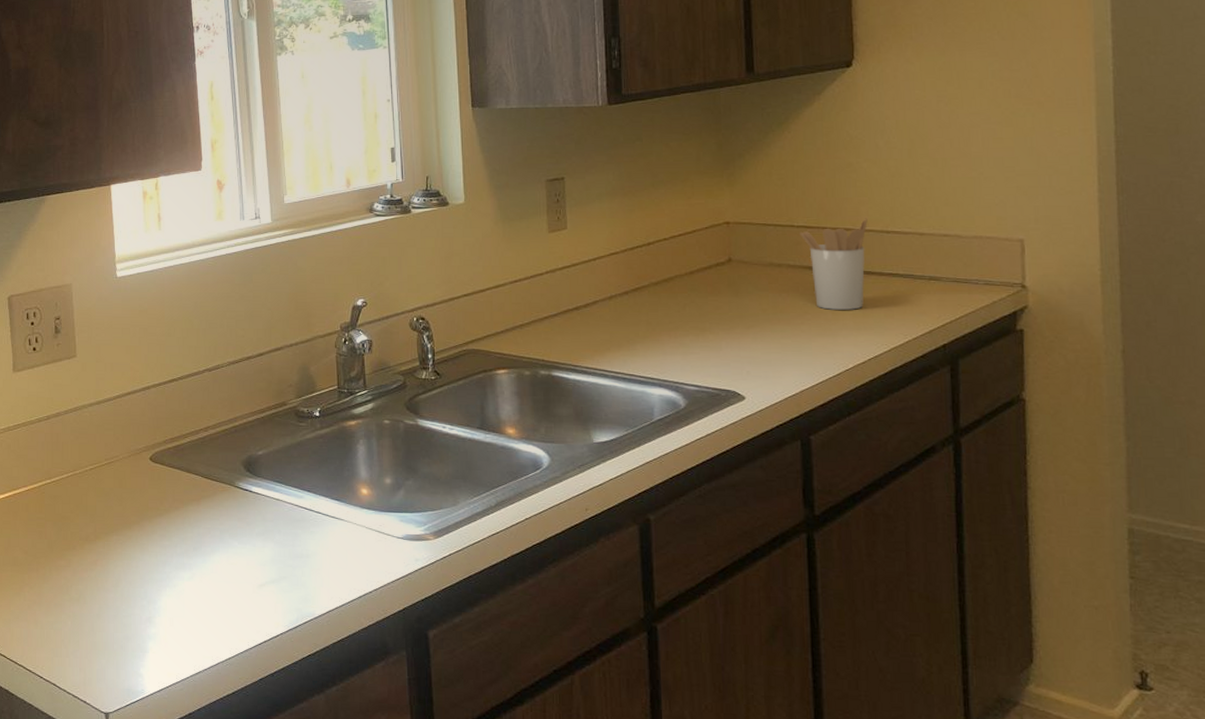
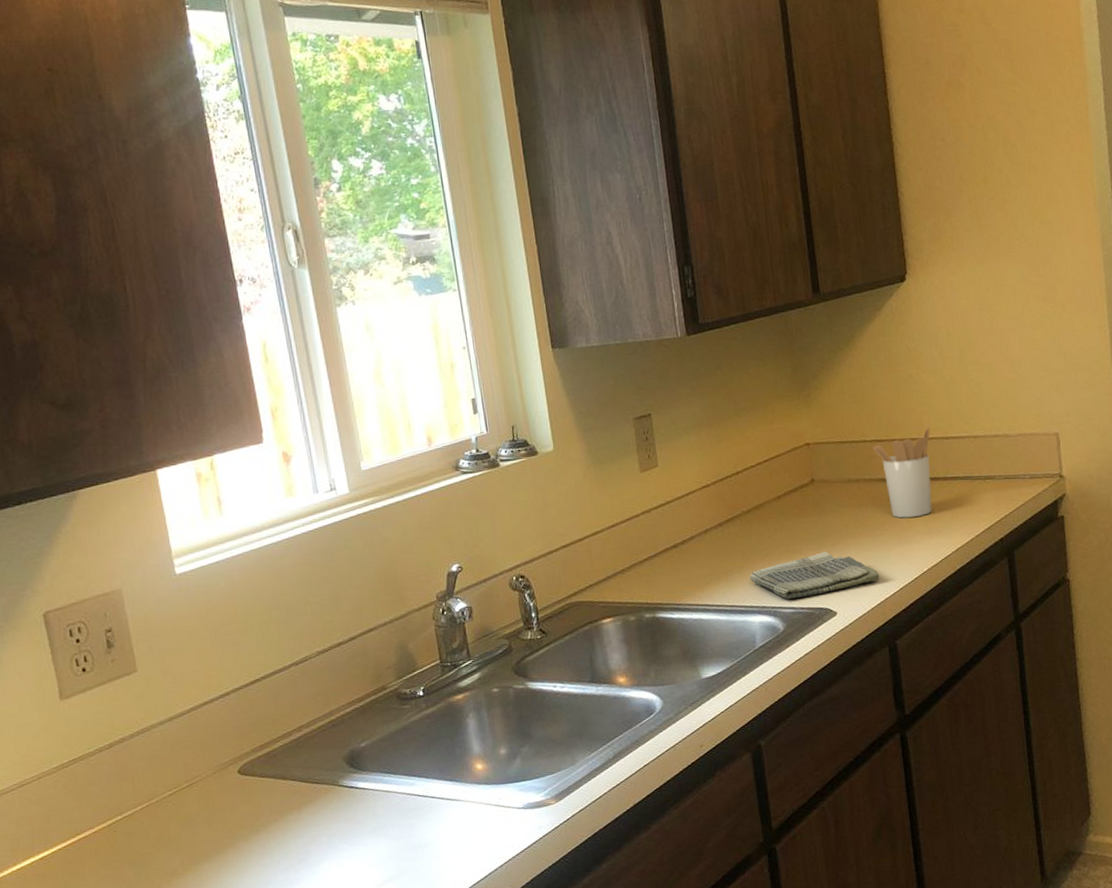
dish towel: none [652,333,797,376] -> present [749,551,880,599]

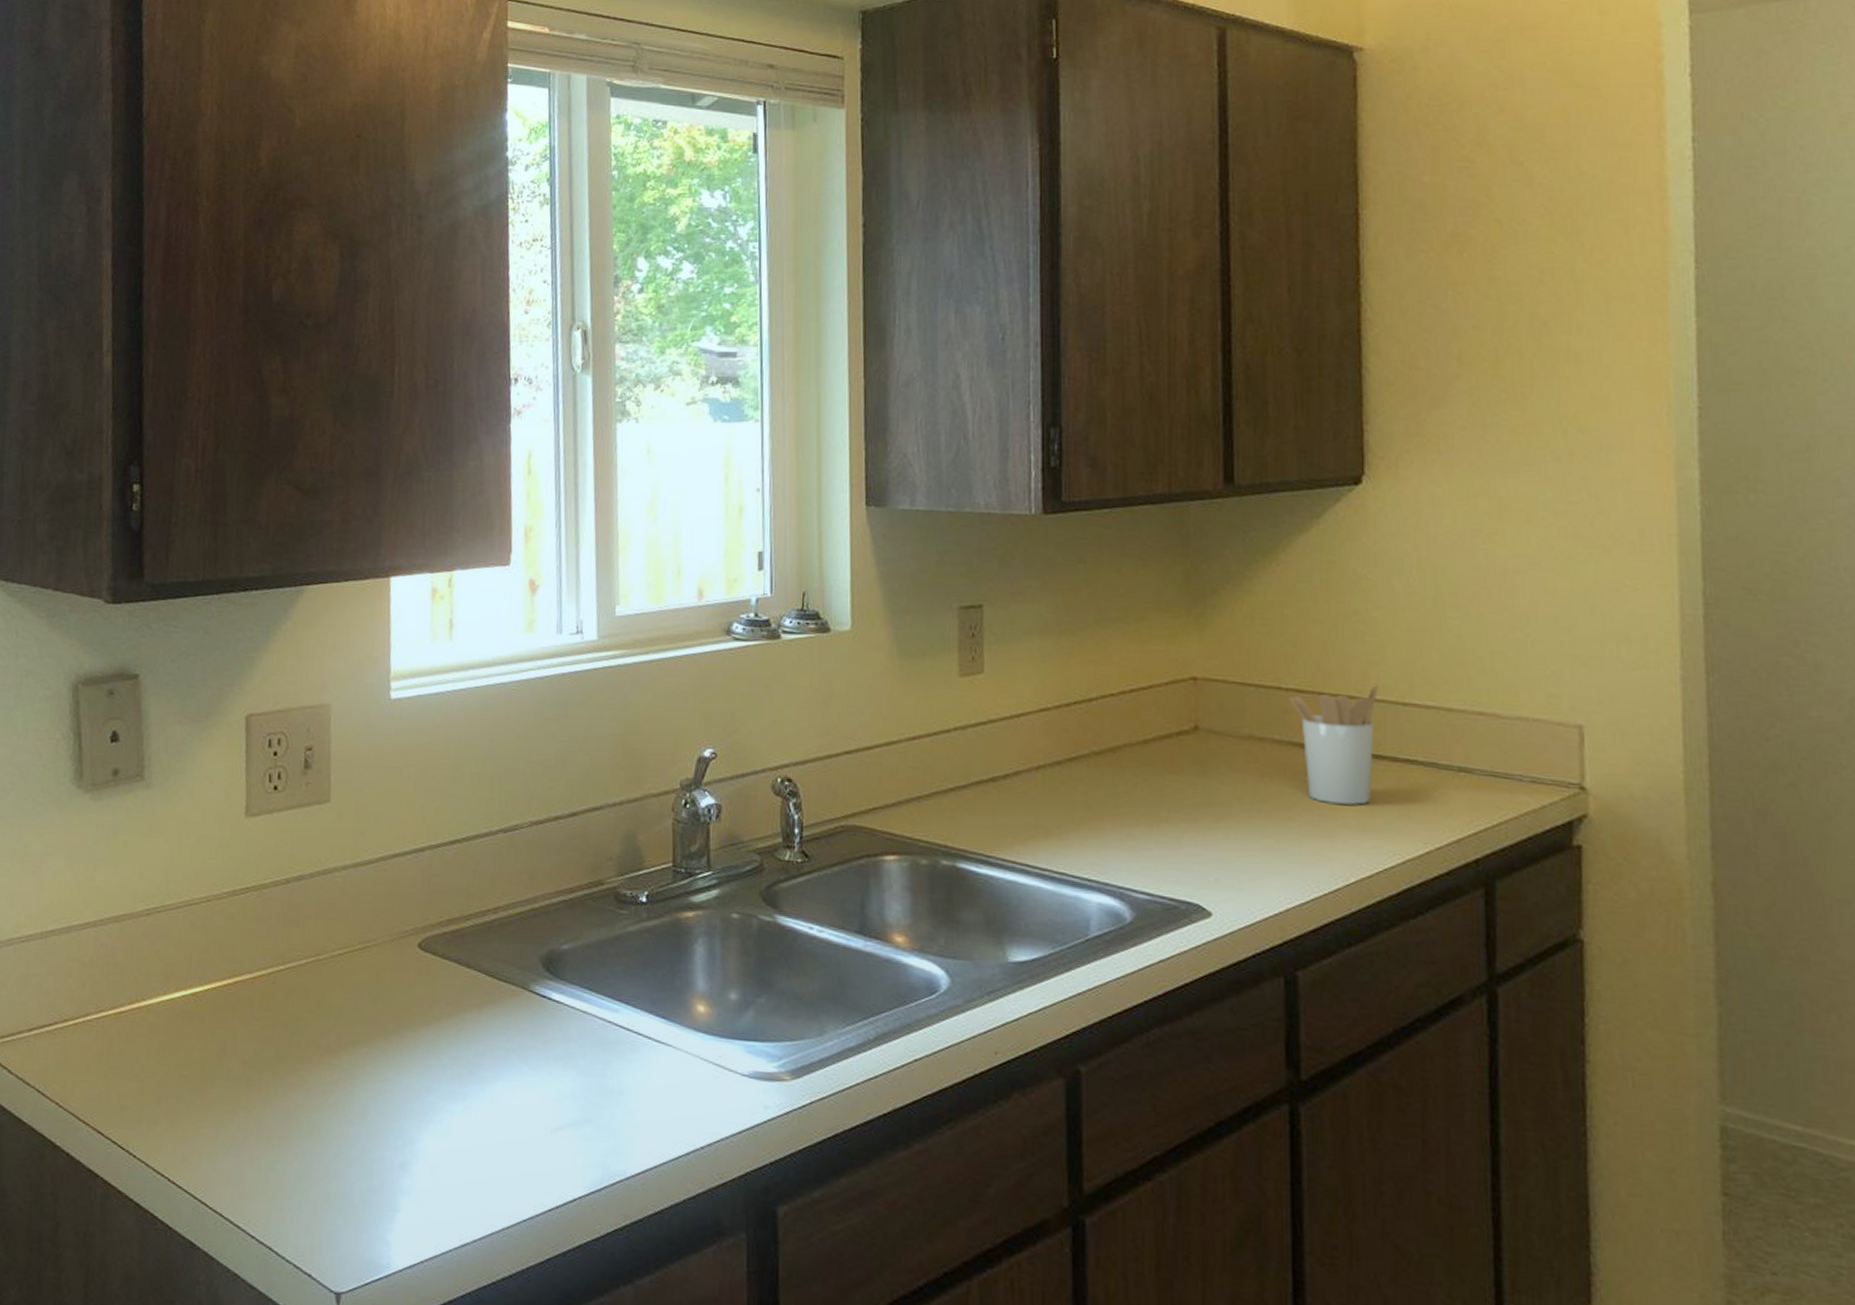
dish towel: present [749,551,880,599] -> none [1091,826,1282,884]

